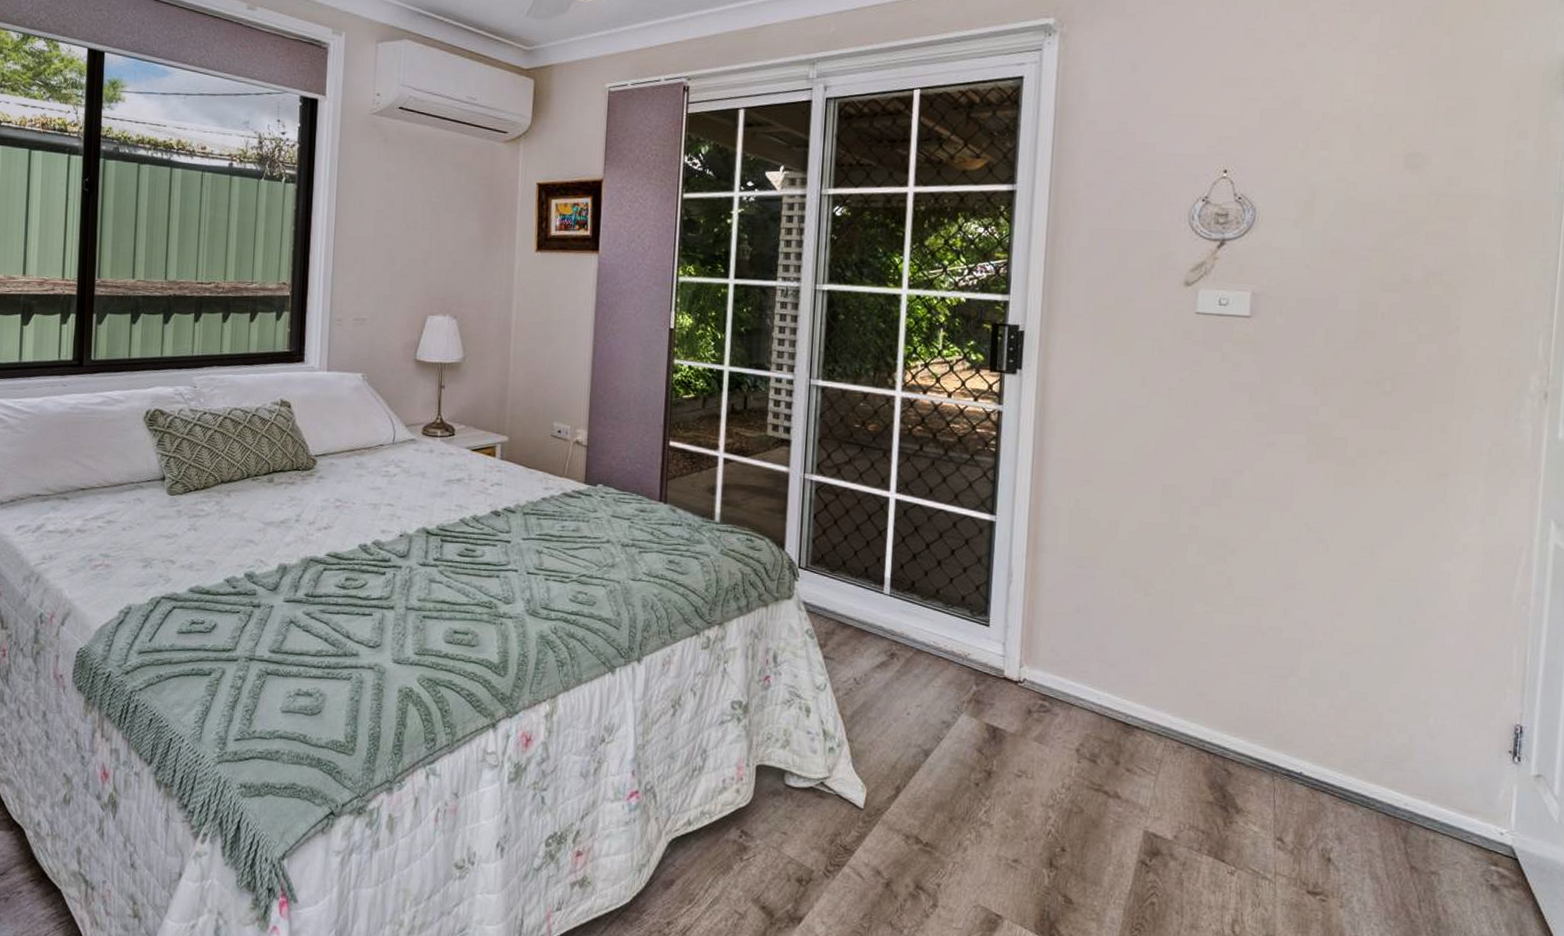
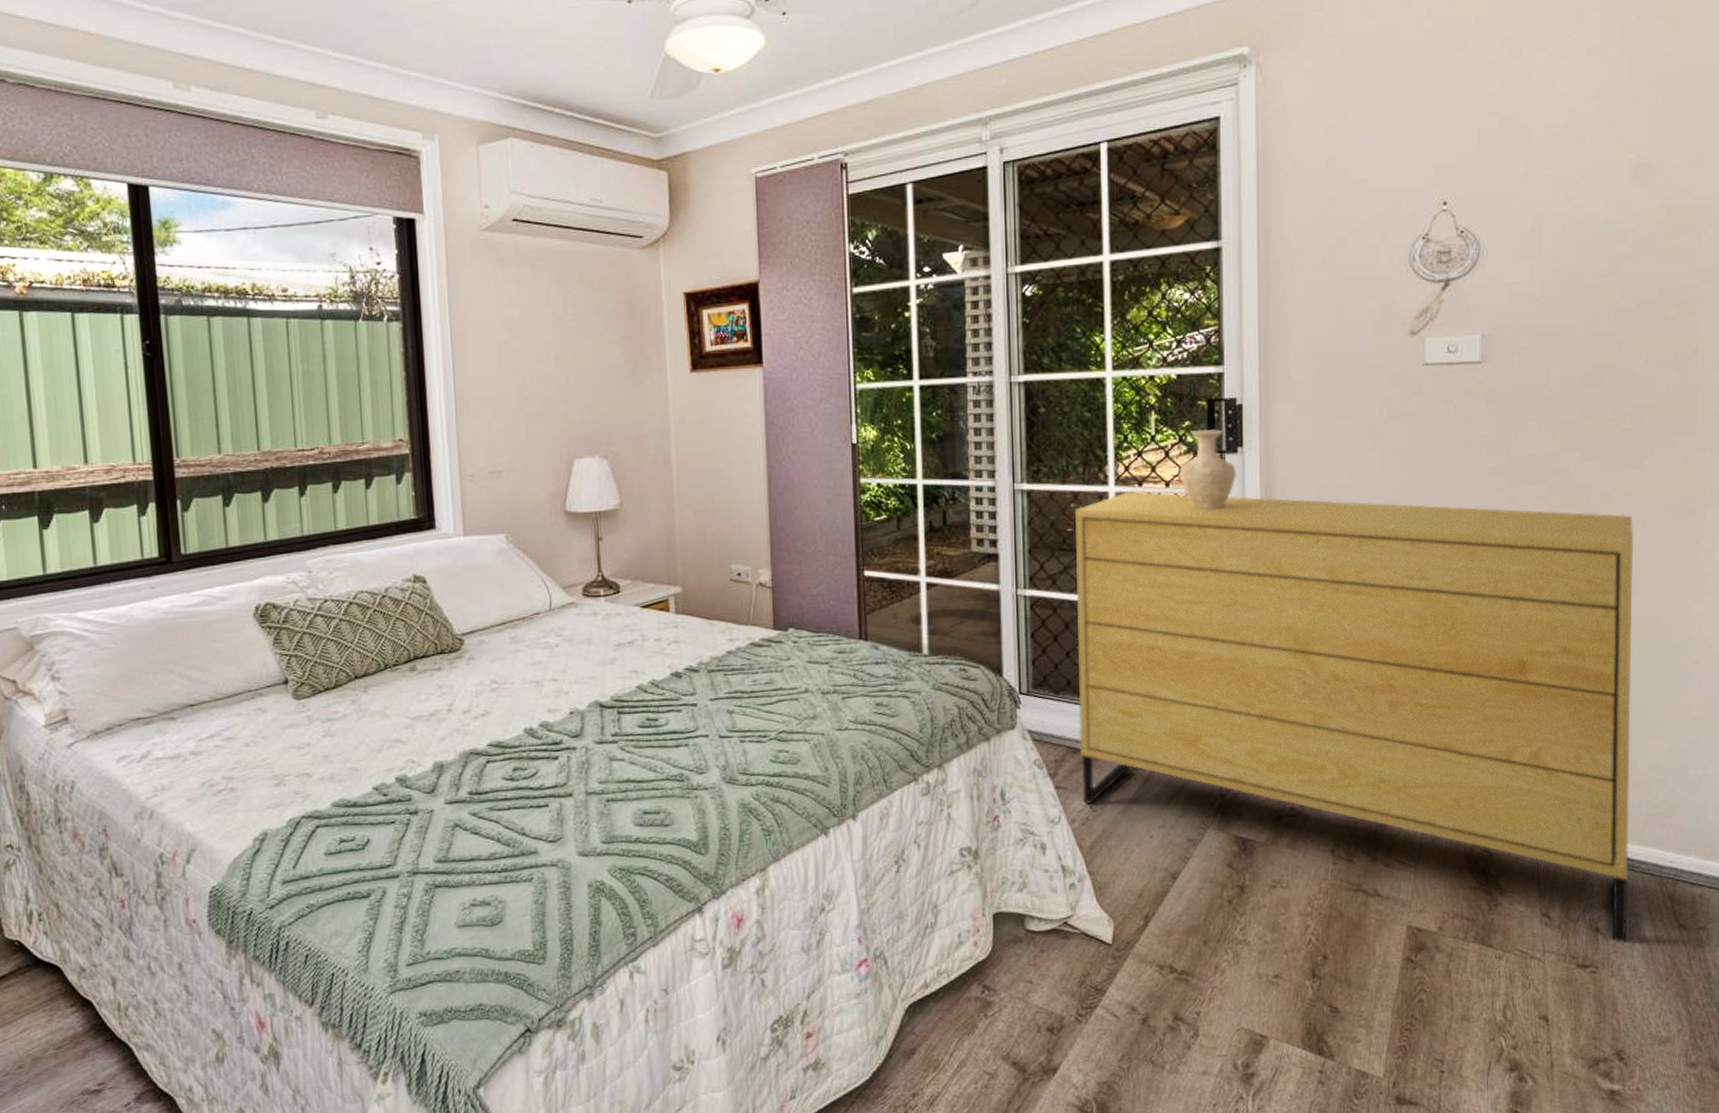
dresser: none [848,397,1387,877] -> present [1074,491,1634,943]
vase: none [961,349,1015,422] -> present [1179,429,1238,509]

